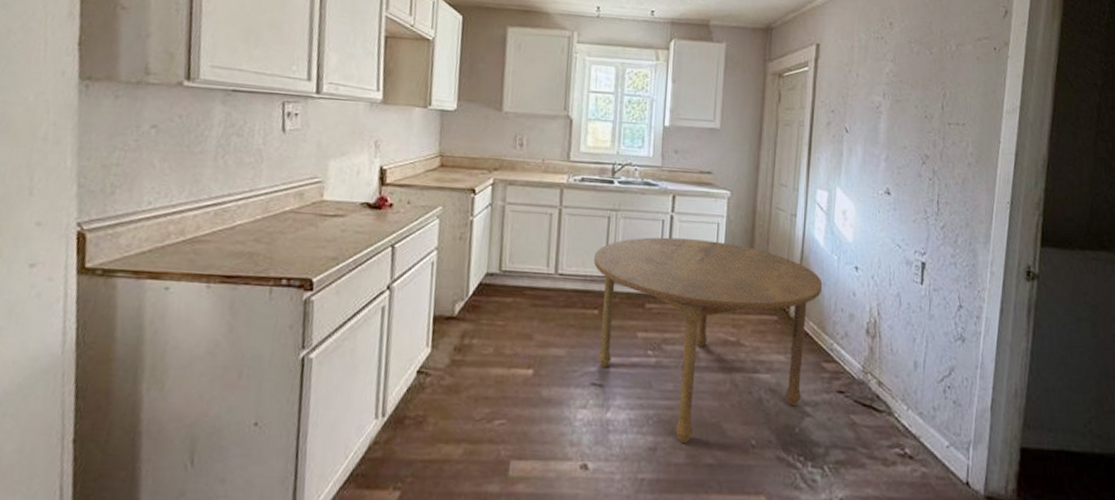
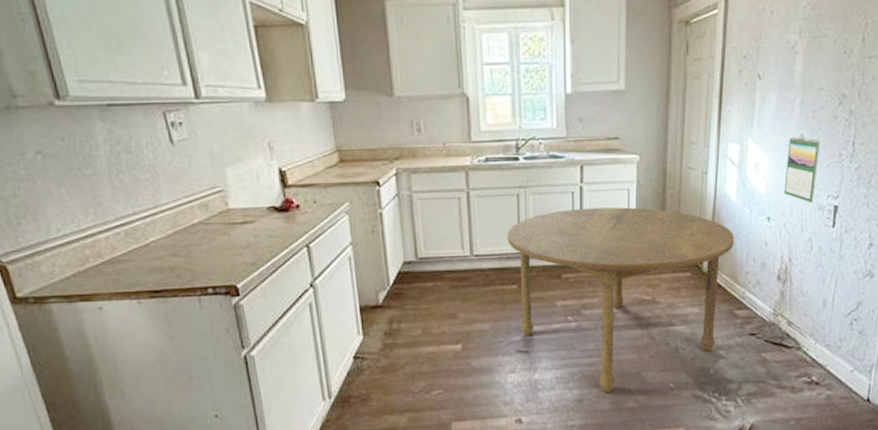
calendar: none [871,190,905,258] -> present [784,137,820,204]

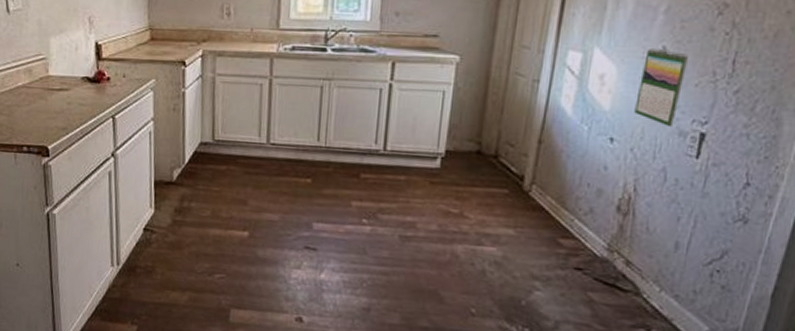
dining table: present [507,207,735,392] -> none [306,106,567,306]

